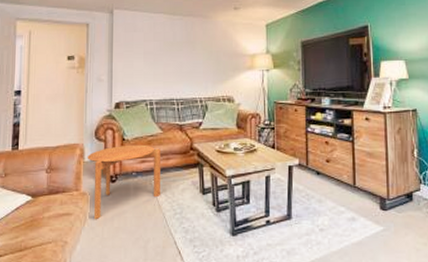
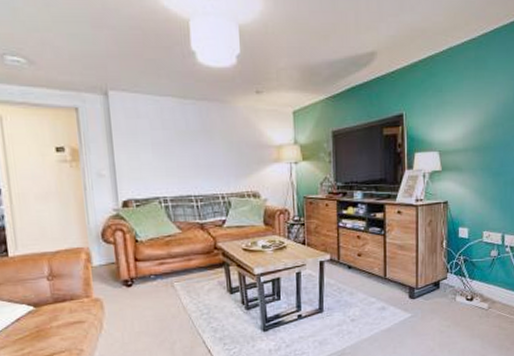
side table: present [87,144,160,220] -> none [95,245,184,326]

